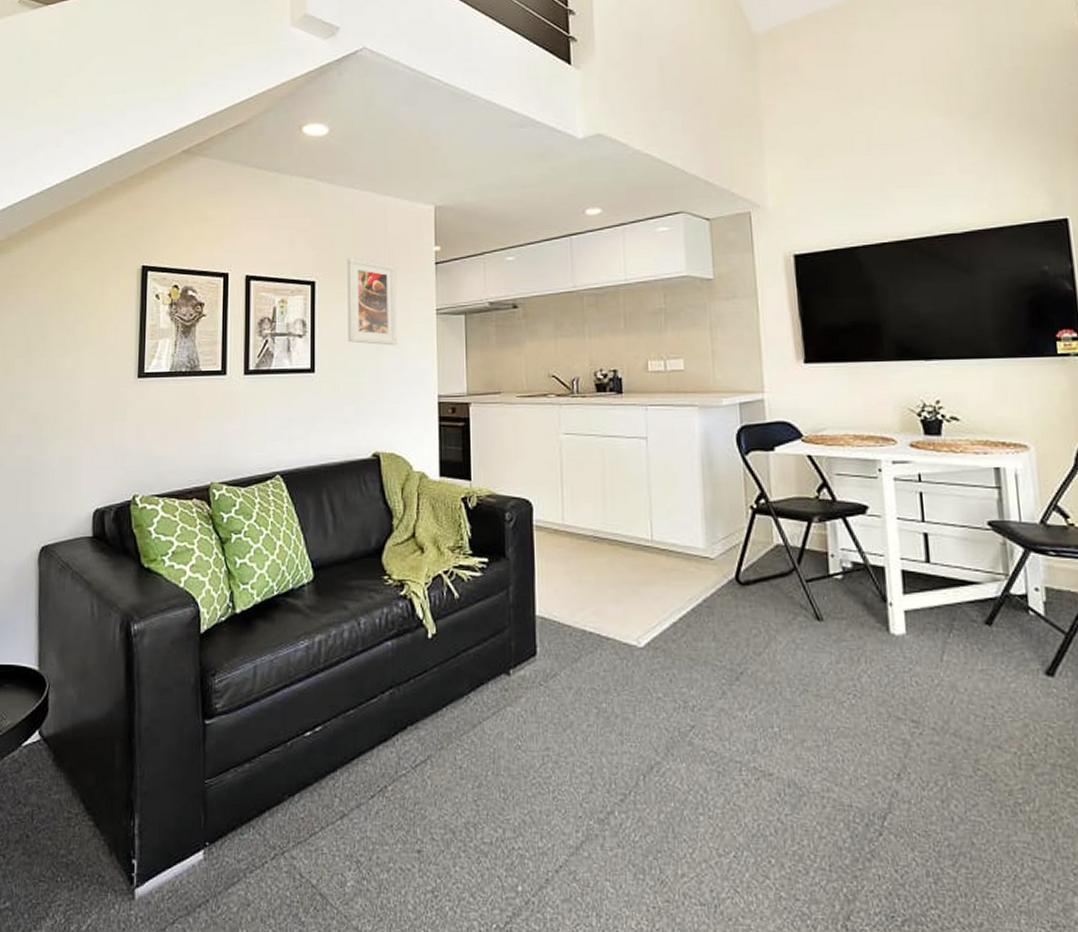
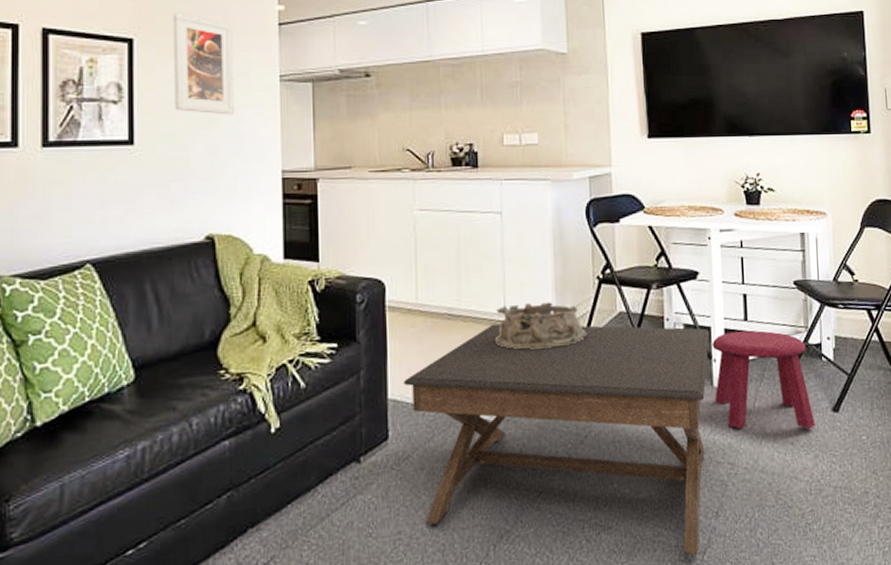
coffee table: none [551,549,884,820] -> present [404,323,710,556]
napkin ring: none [641,530,741,577] -> present [494,302,588,350]
stool: none [887,574,1024,693] -> present [712,330,816,429]

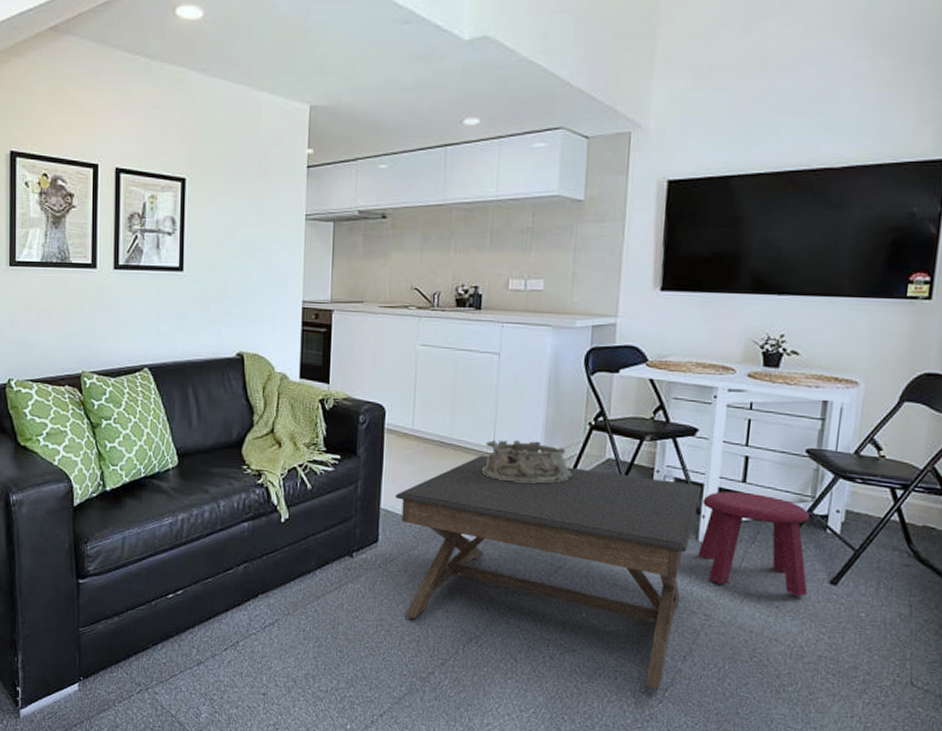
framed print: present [172,13,234,115] -> none [217,156,268,249]

